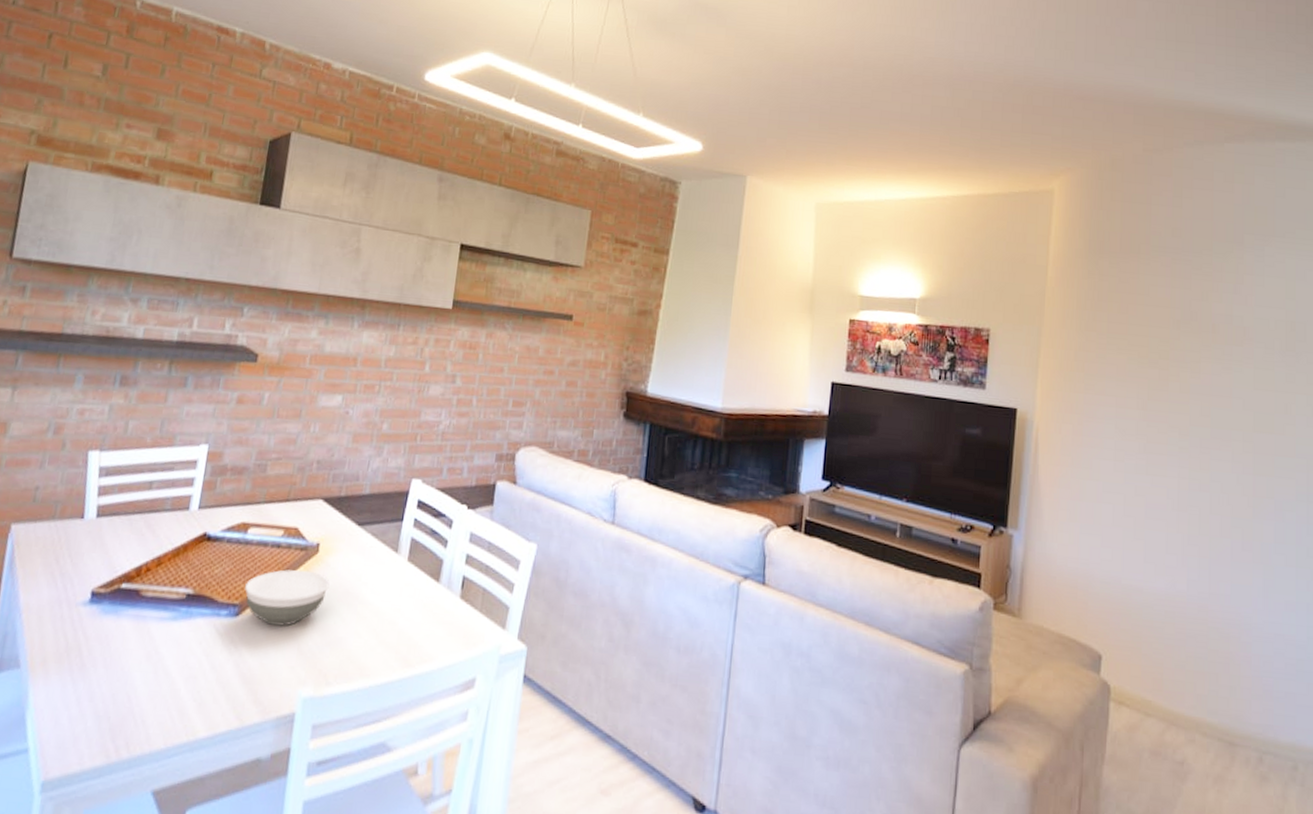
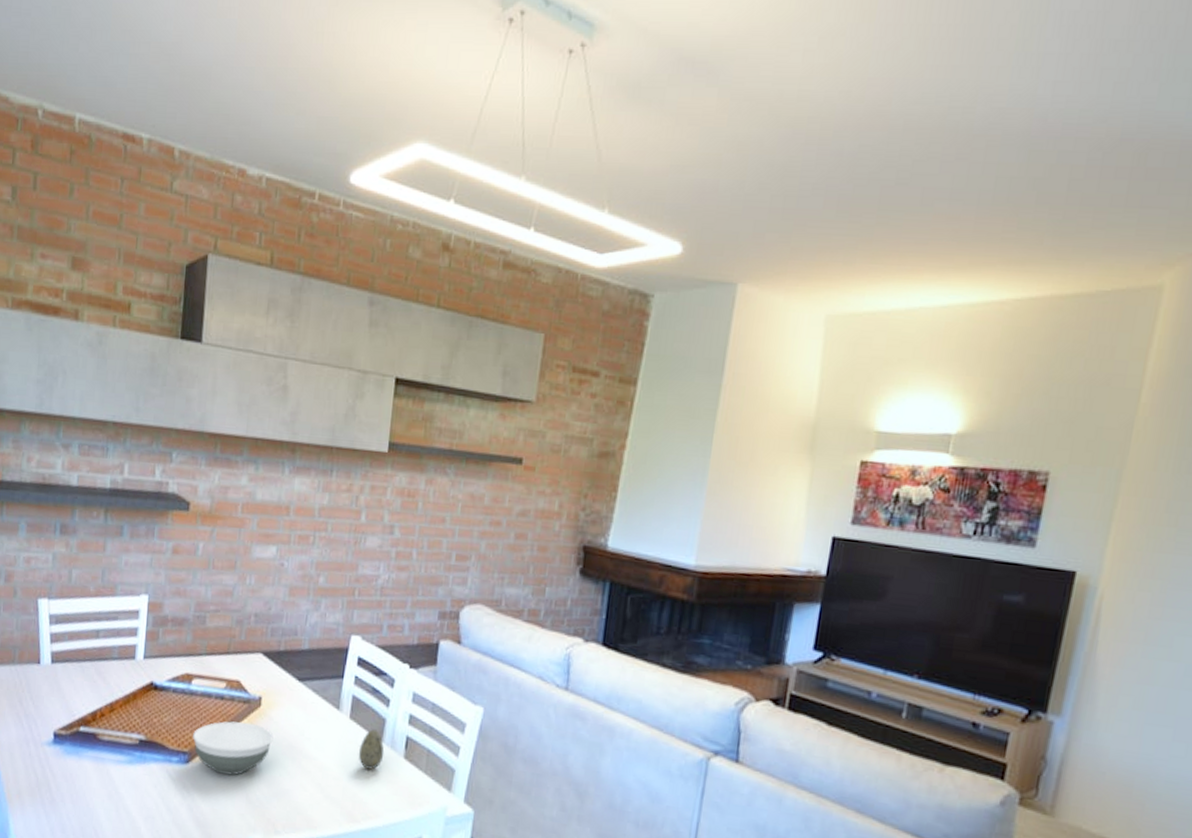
decorative egg: none [415,571,441,612] -> present [358,729,385,770]

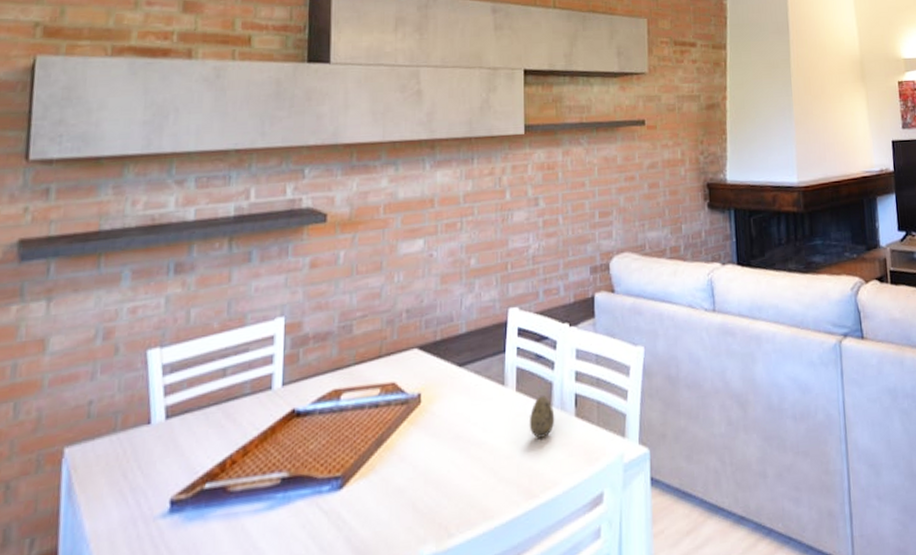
bowl: present [193,721,274,776] -> none [346,424,437,490]

